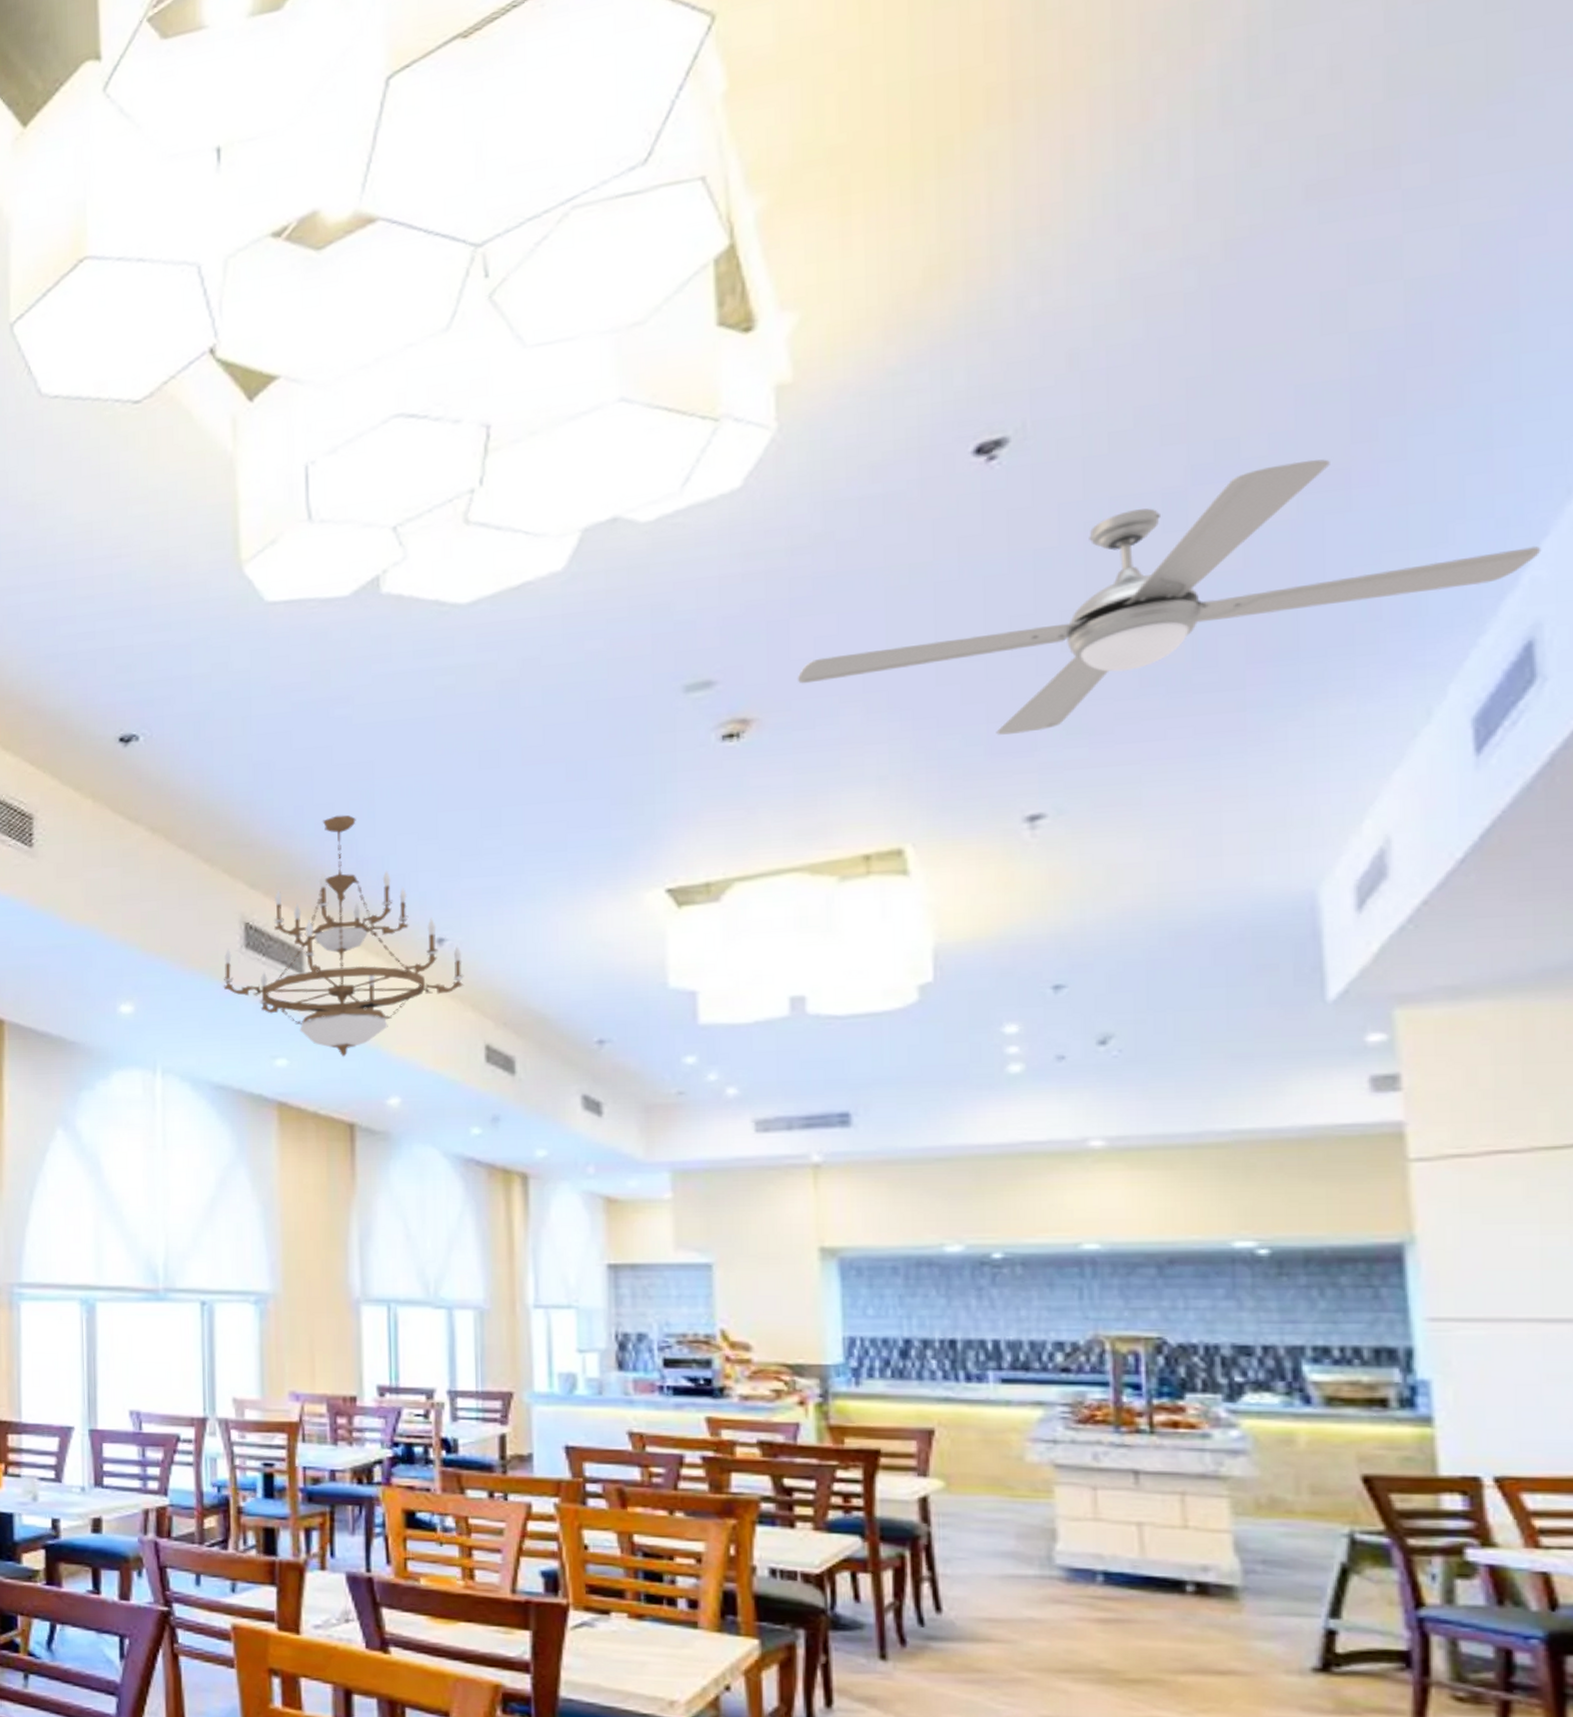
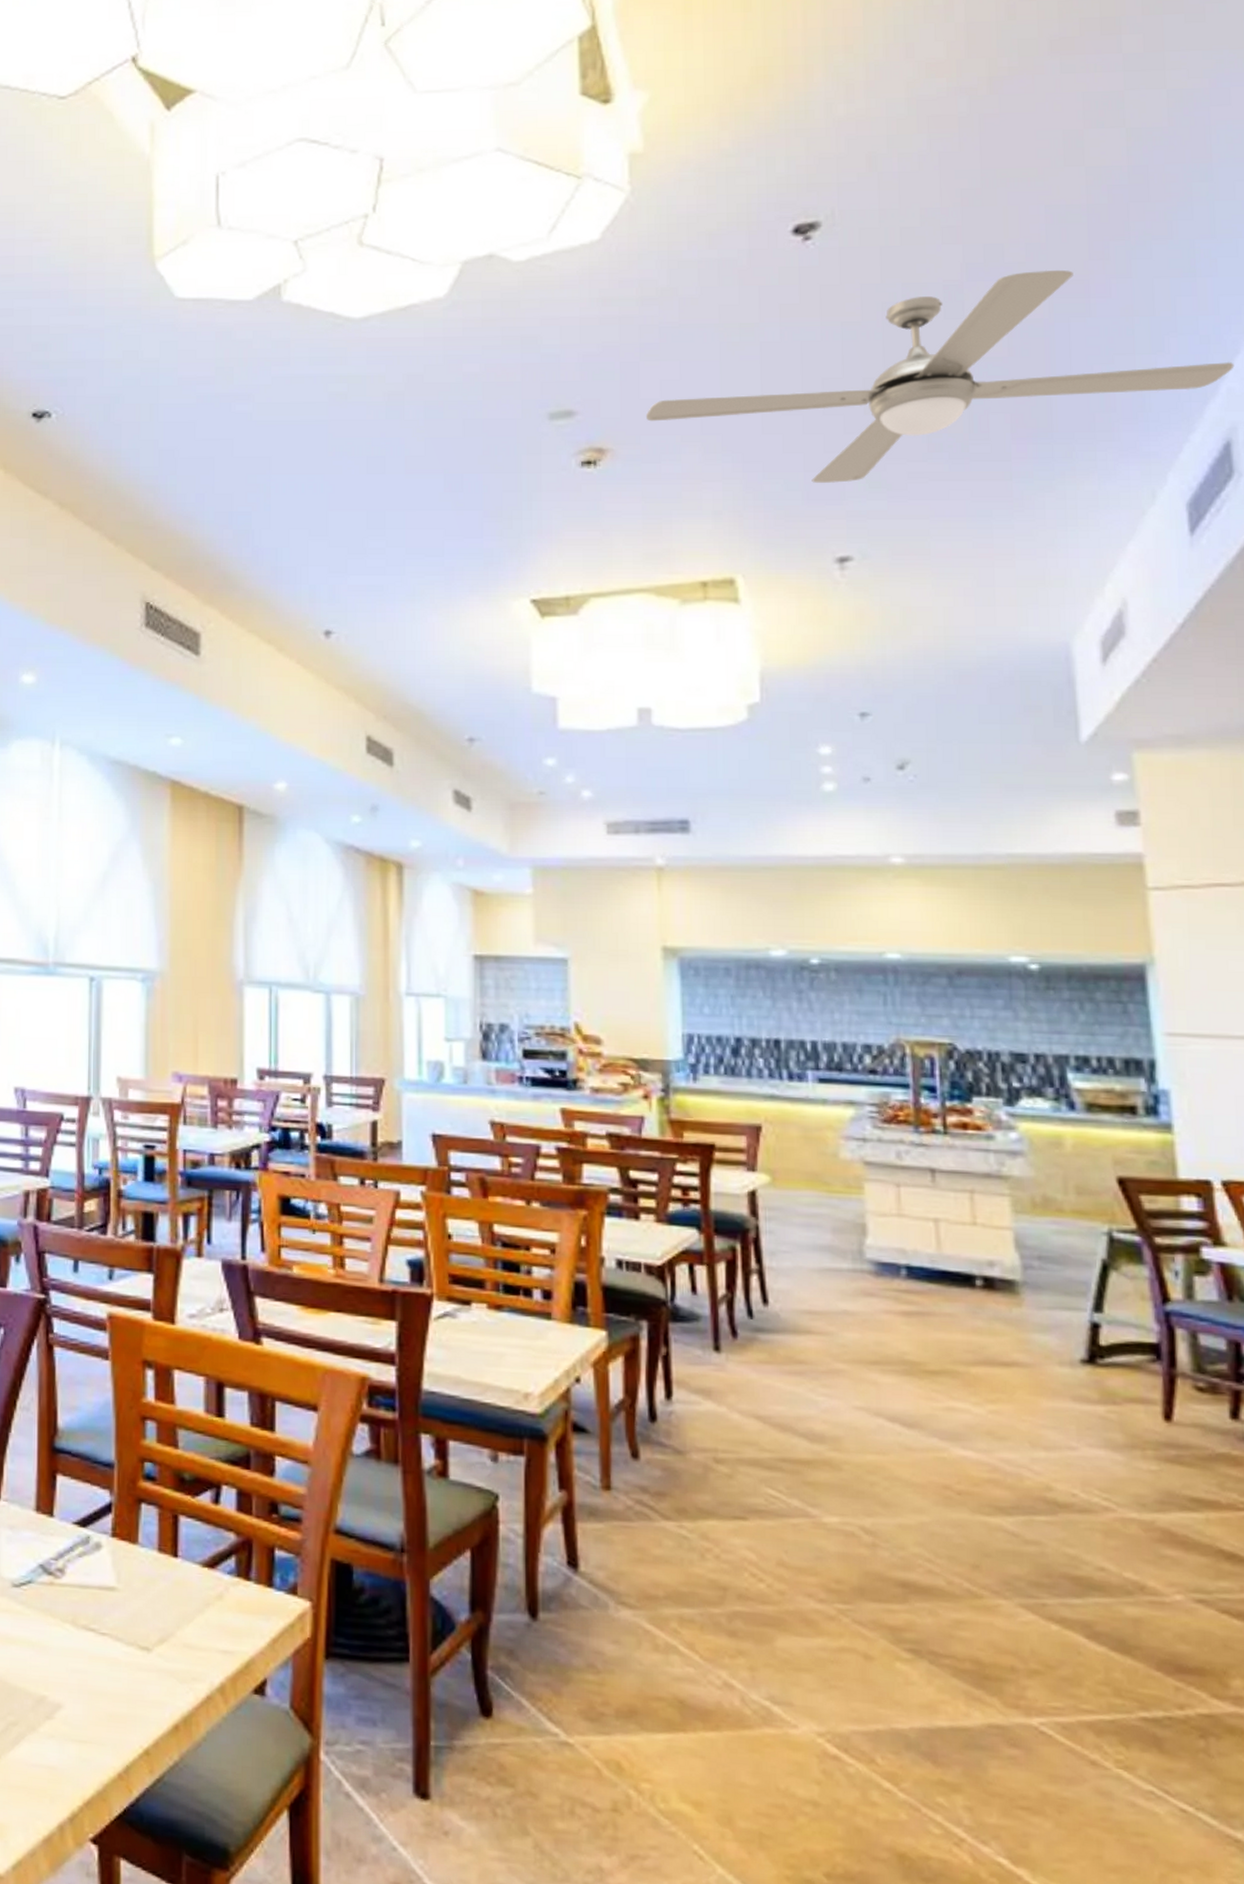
chandelier: present [223,814,464,1058] -> none [122,506,349,741]

